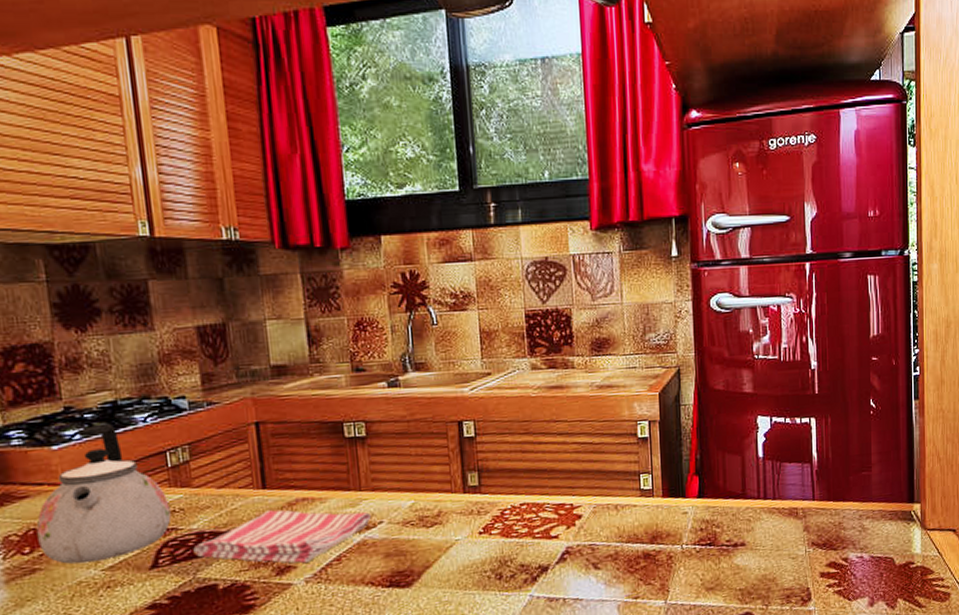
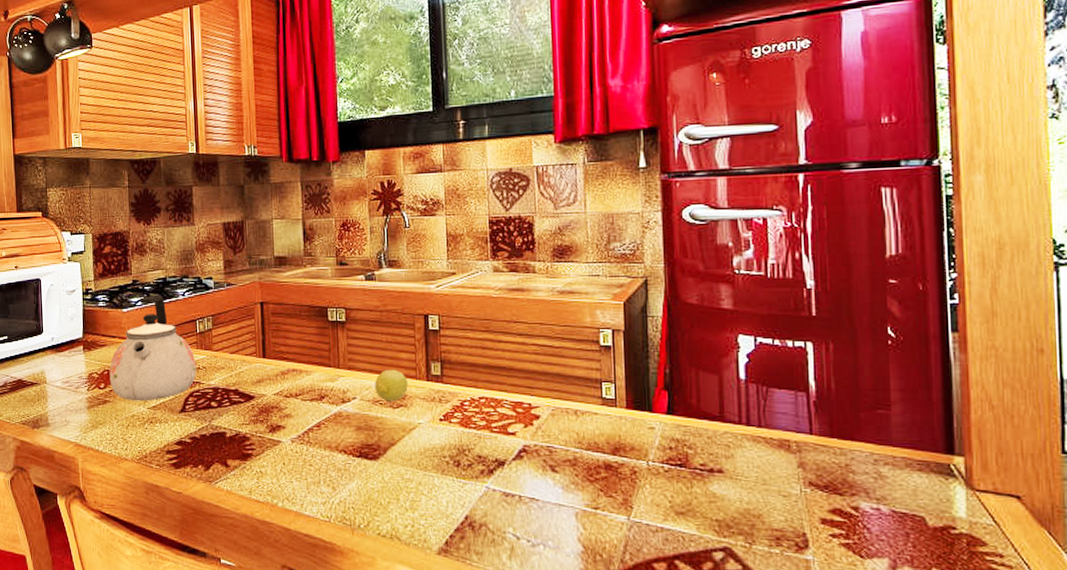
dish towel: present [193,509,372,563] -> none [210,377,347,424]
fruit: none [404,484,443,521] -> present [375,369,408,402]

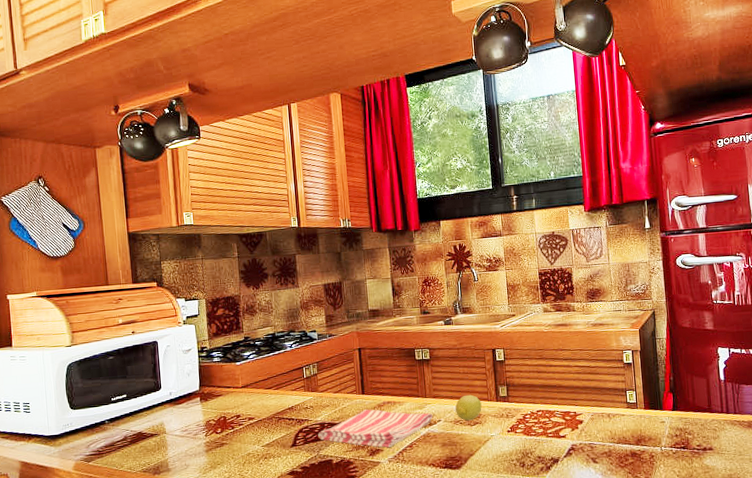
kettle: present [109,296,197,401] -> none [225,349,305,441]
dish towel: none [210,377,347,424] -> present [318,409,433,448]

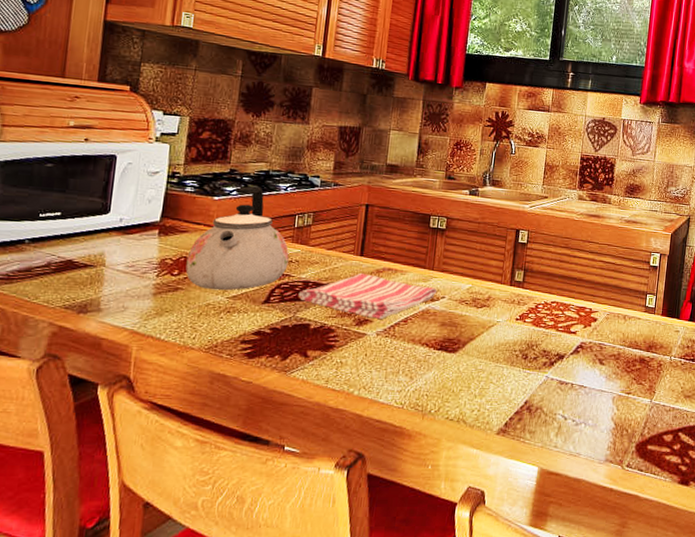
kettle: none [225,349,305,441] -> present [185,186,289,291]
fruit: present [455,394,482,421] -> none [463,274,494,302]

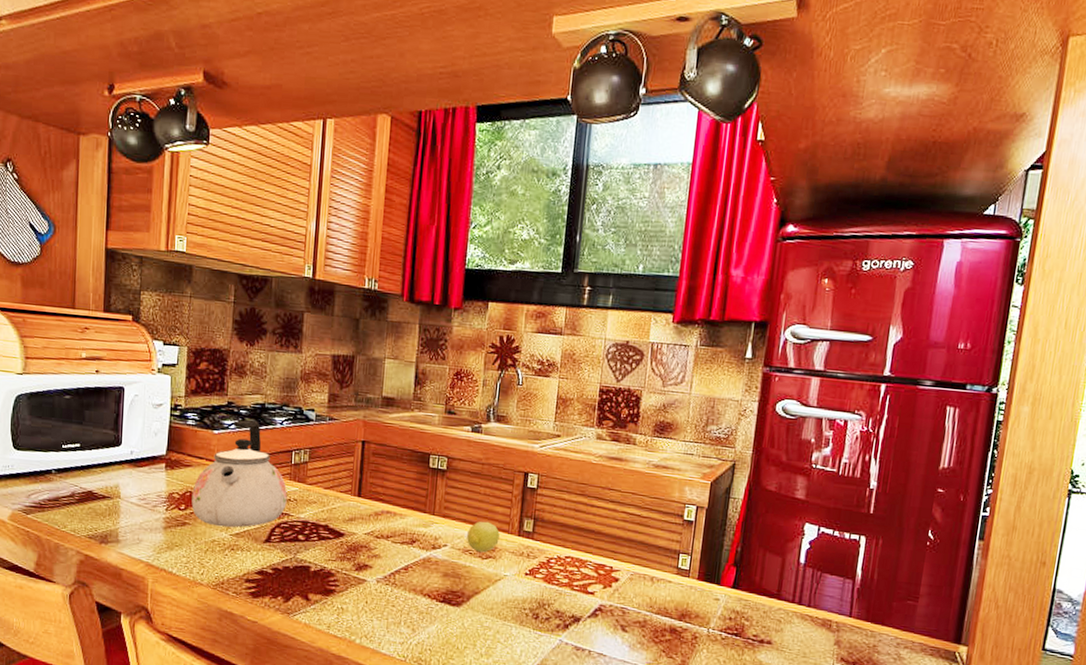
dish towel: present [298,273,438,319] -> none [298,515,439,565]
fruit: none [463,274,494,302] -> present [467,521,500,553]

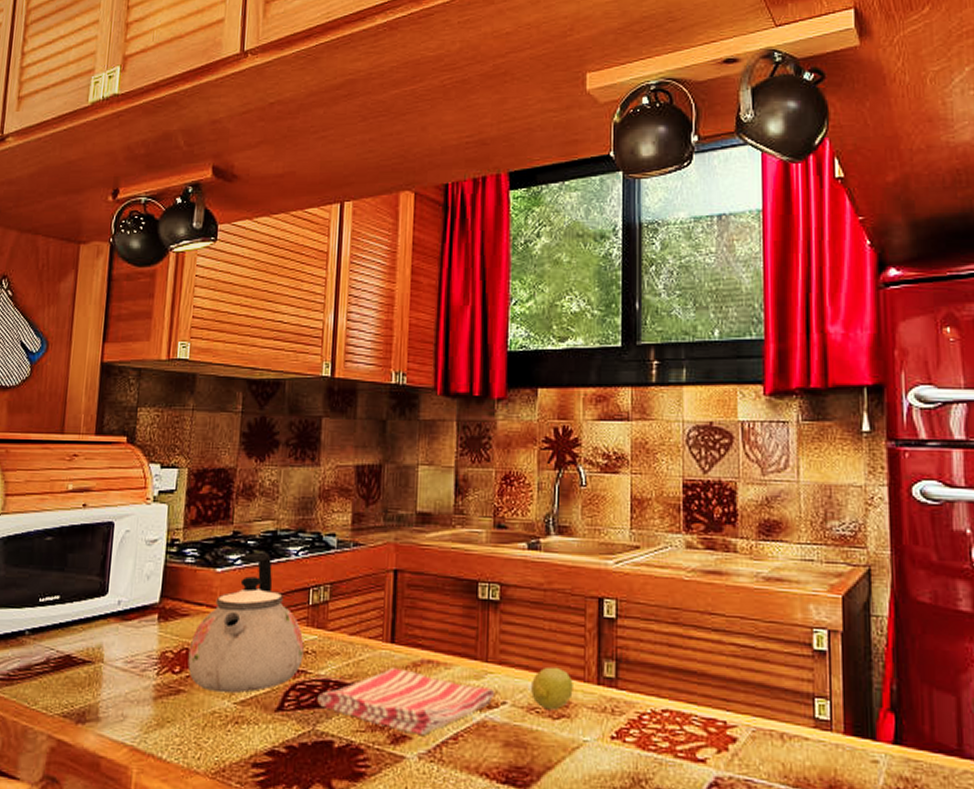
dish towel: none [298,515,439,565] -> present [317,668,495,735]

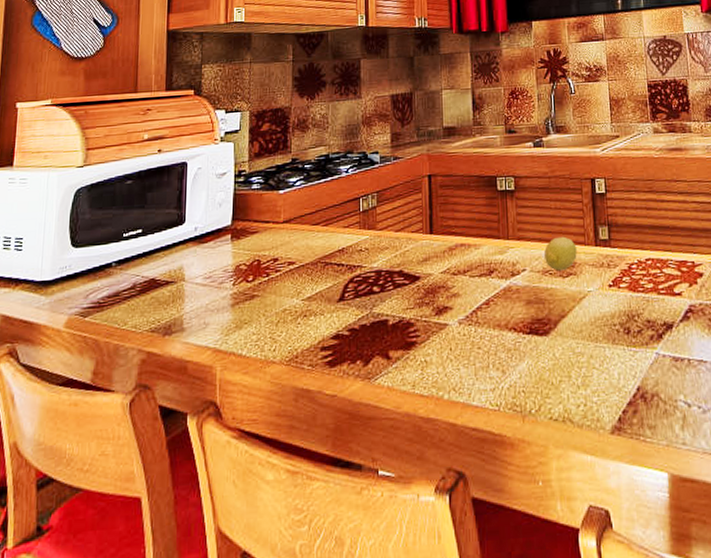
kettle: present [187,553,304,694] -> none [259,174,358,293]
dish towel: present [317,668,495,735] -> none [372,253,517,305]

